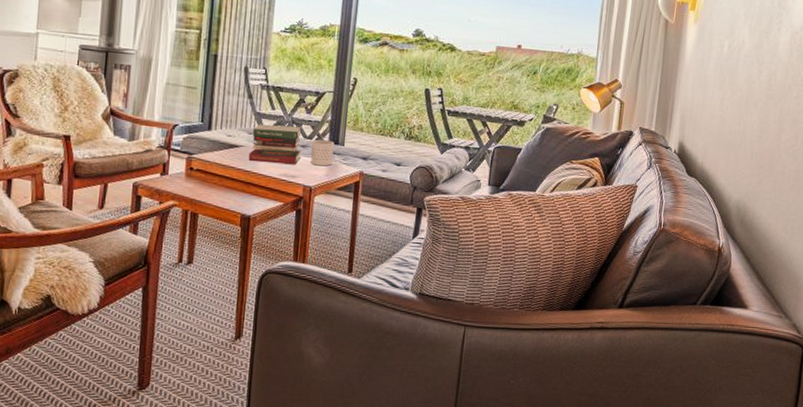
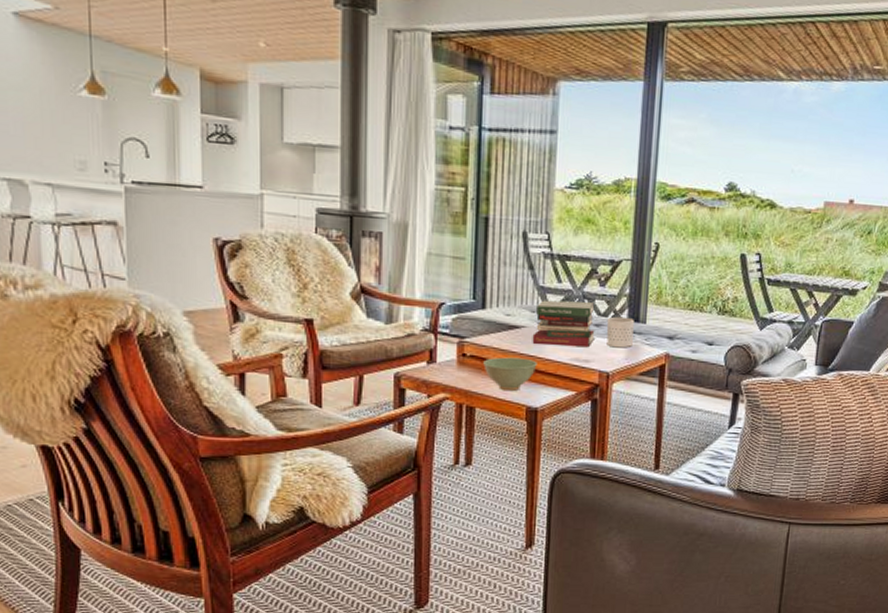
bowl: none [207,171,252,200] -> present [483,357,537,391]

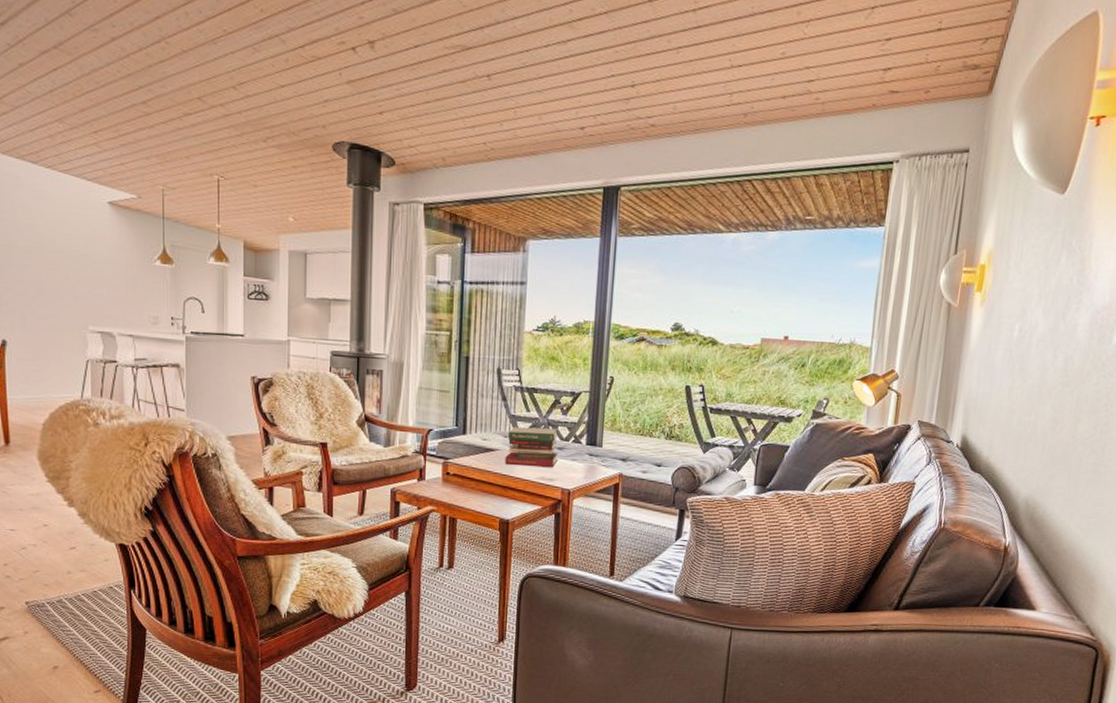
bowl: present [483,357,537,391] -> none [464,475,509,505]
mug: present [606,316,634,348] -> none [568,441,592,469]

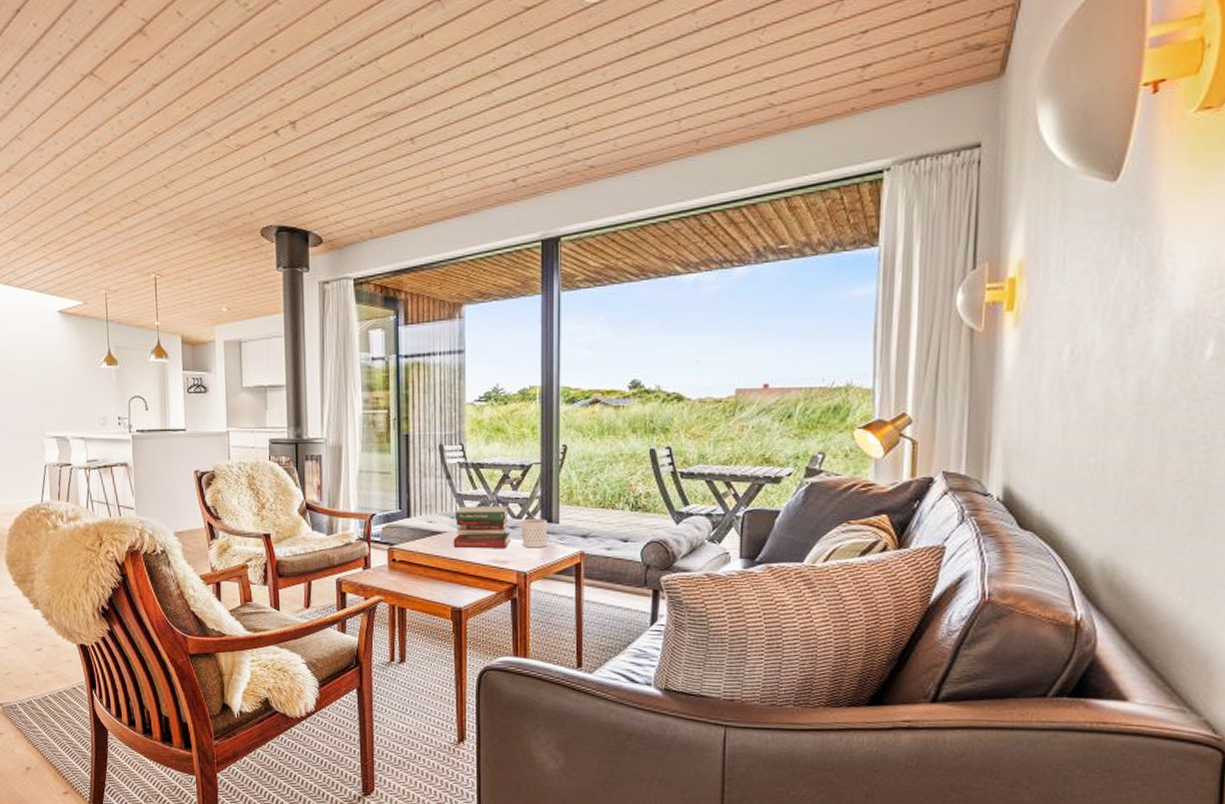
mug: none [568,441,592,469] -> present [521,518,547,548]

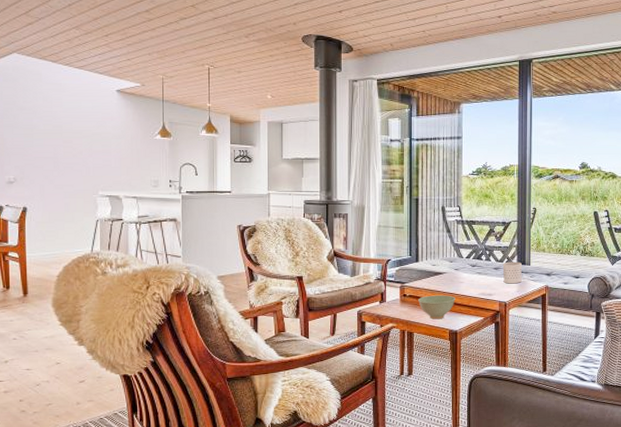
bowl: none [411,561,459,592] -> present [418,295,456,319]
books: present [453,506,511,549] -> none [451,253,495,285]

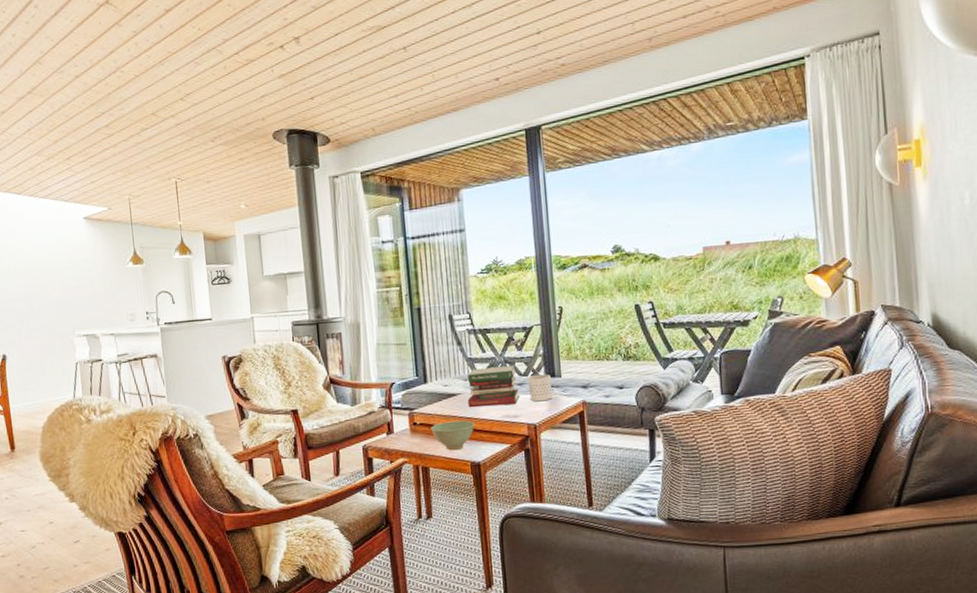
books: none [451,253,495,285] -> present [467,366,520,408]

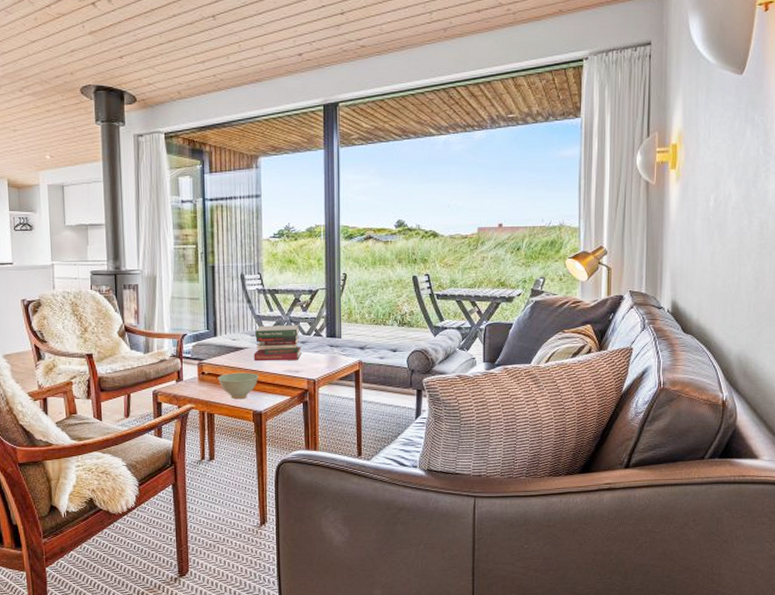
mug: present [527,374,553,402] -> none [310,334,332,359]

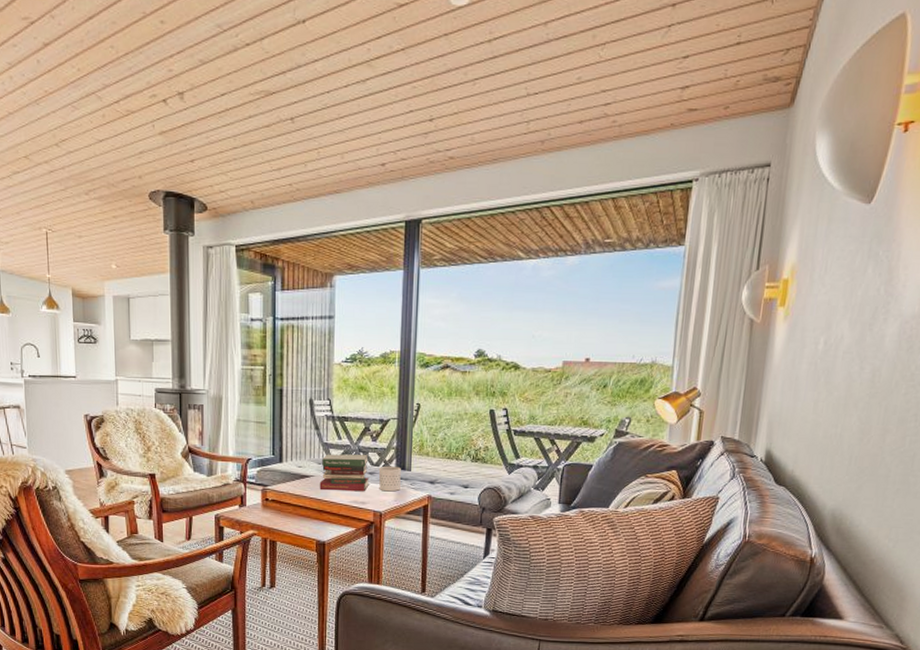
bowl: present [218,372,259,399] -> none [282,501,324,528]
mug: none [310,334,332,359] -> present [378,466,401,492]

